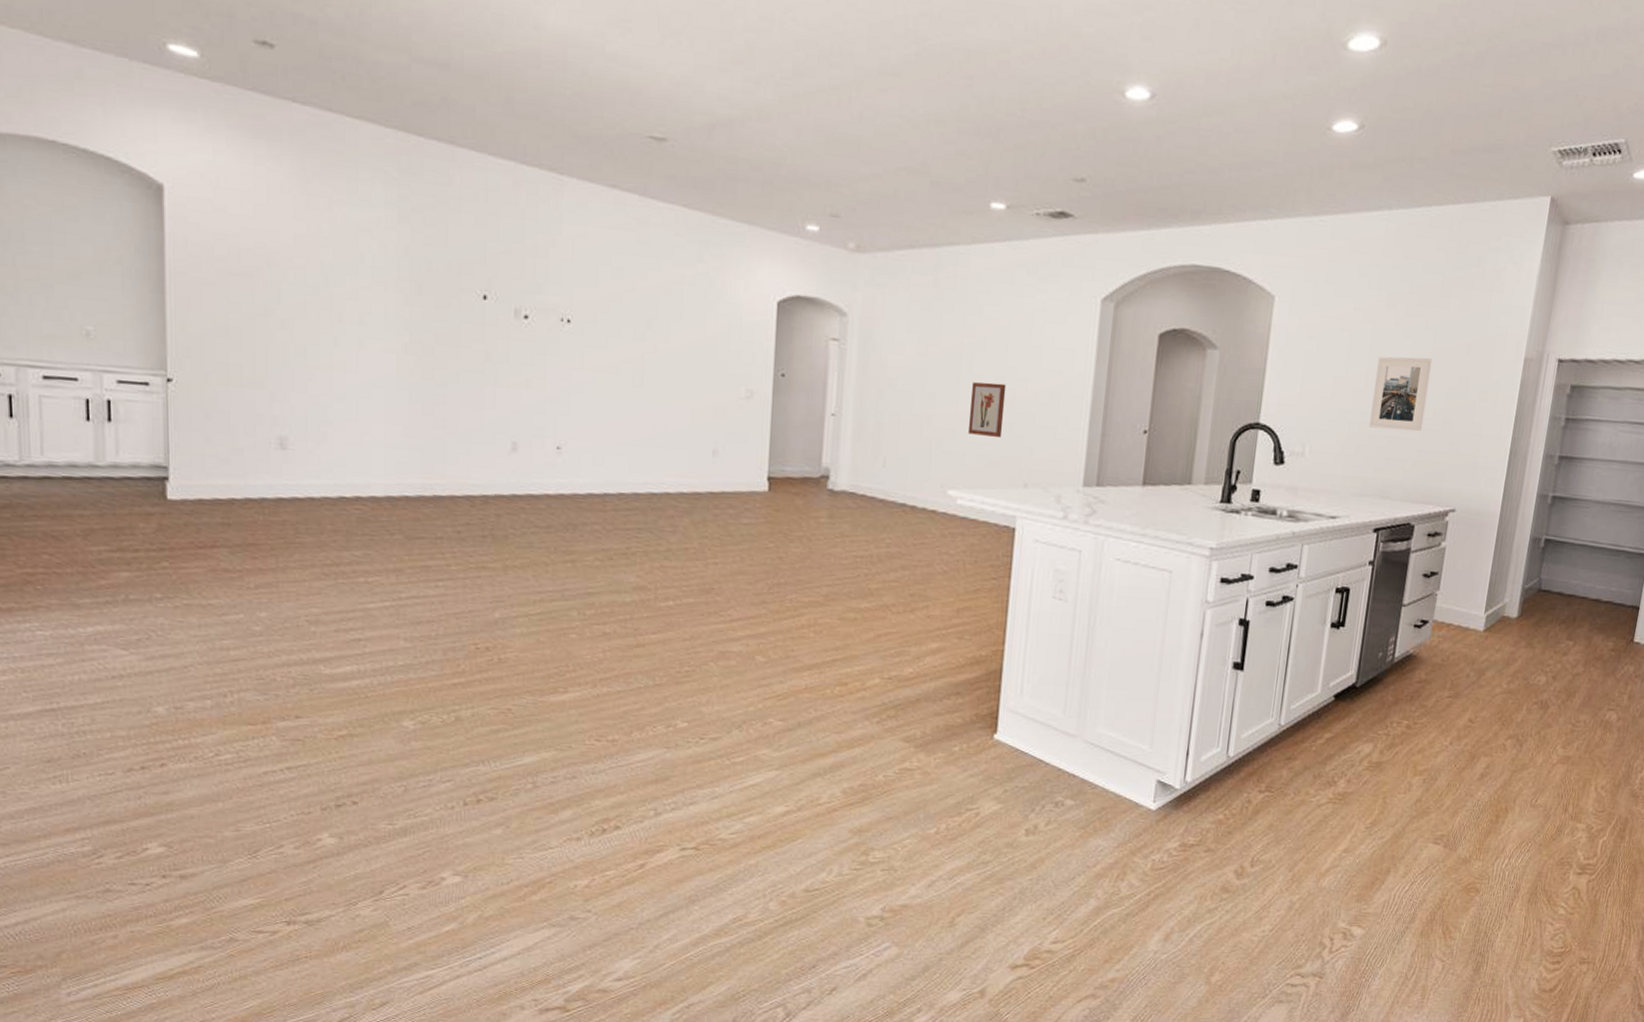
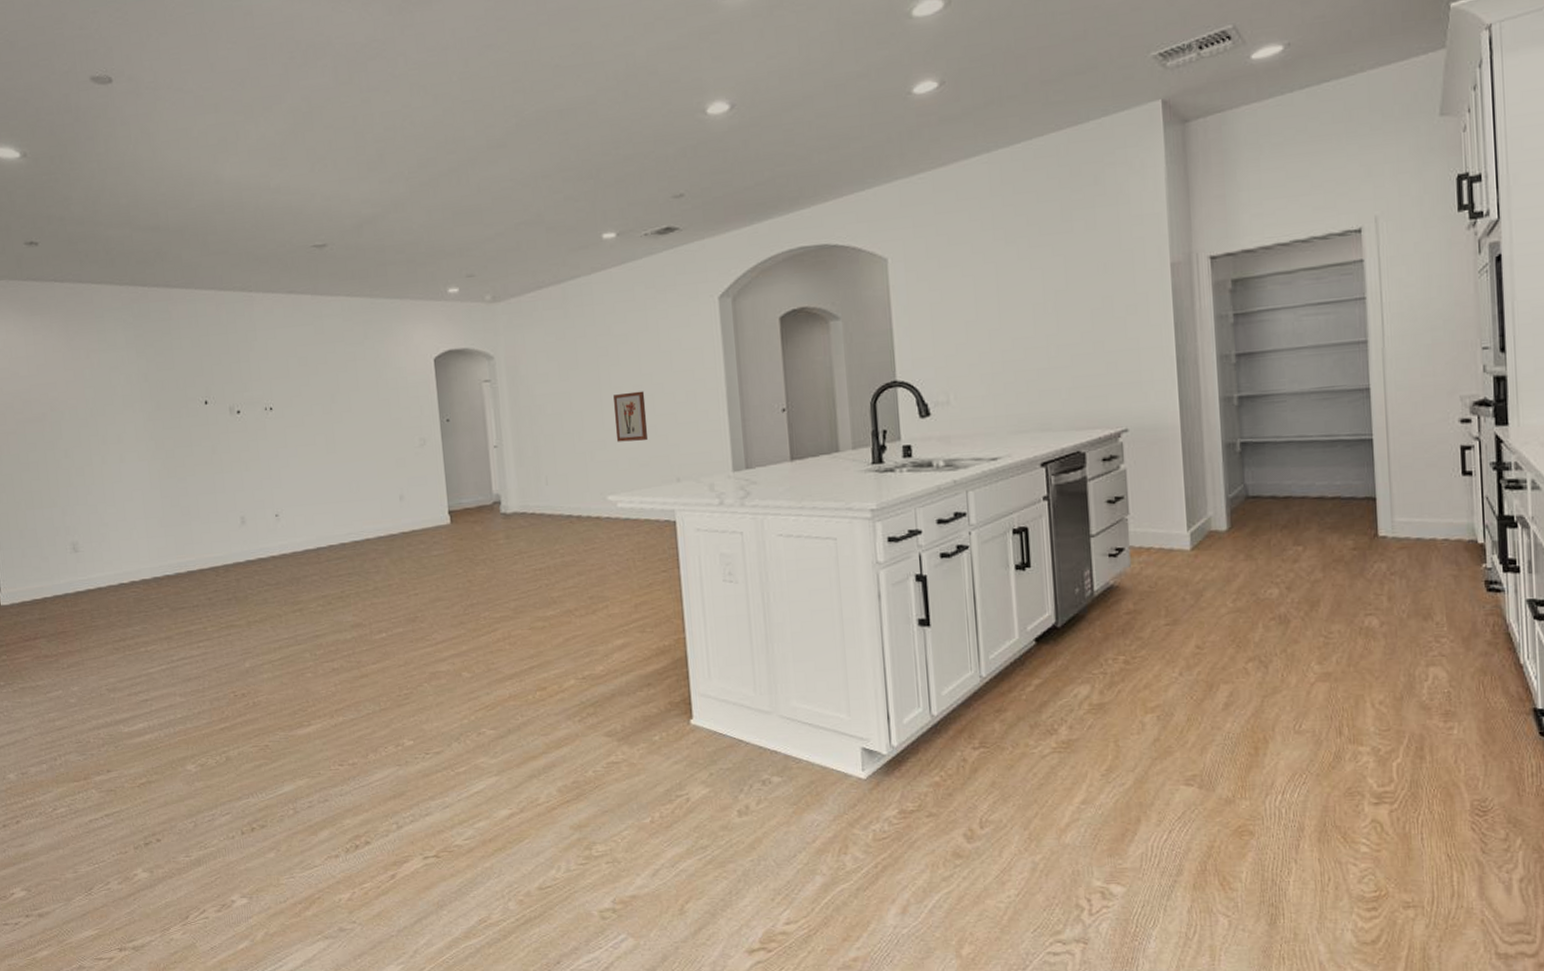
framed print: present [1369,356,1432,432] -> none [1008,283,1072,364]

